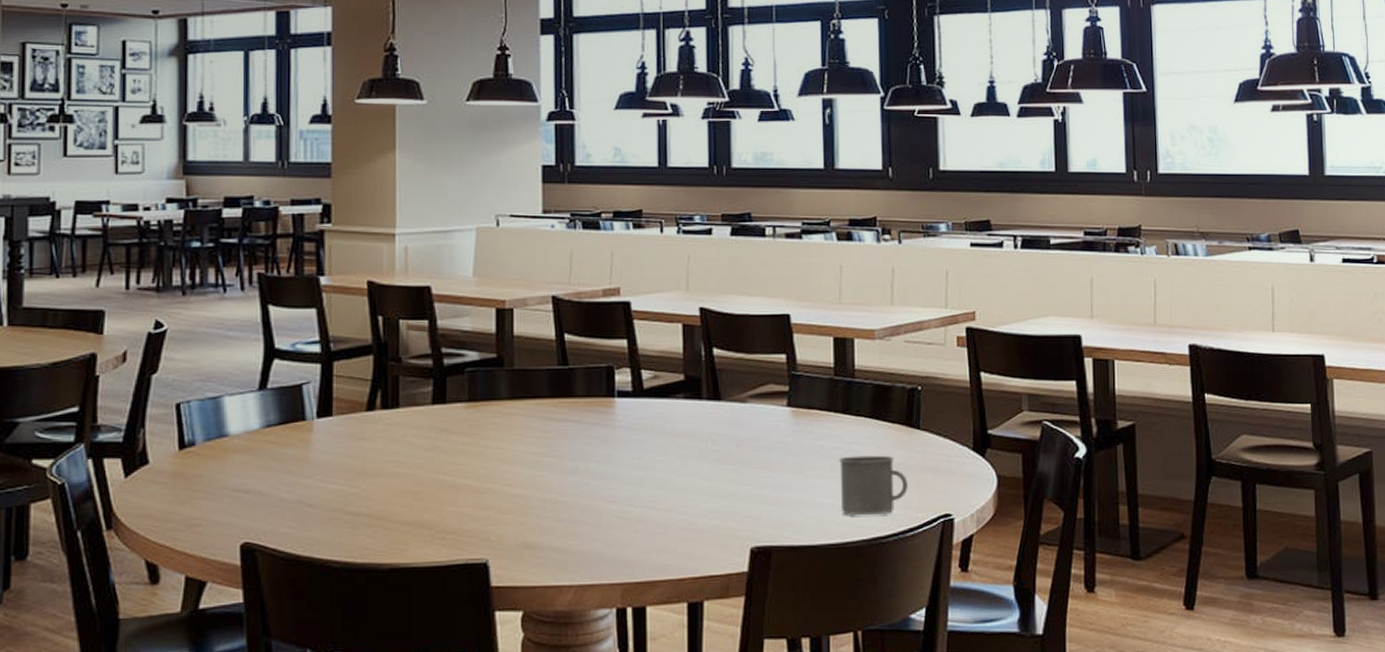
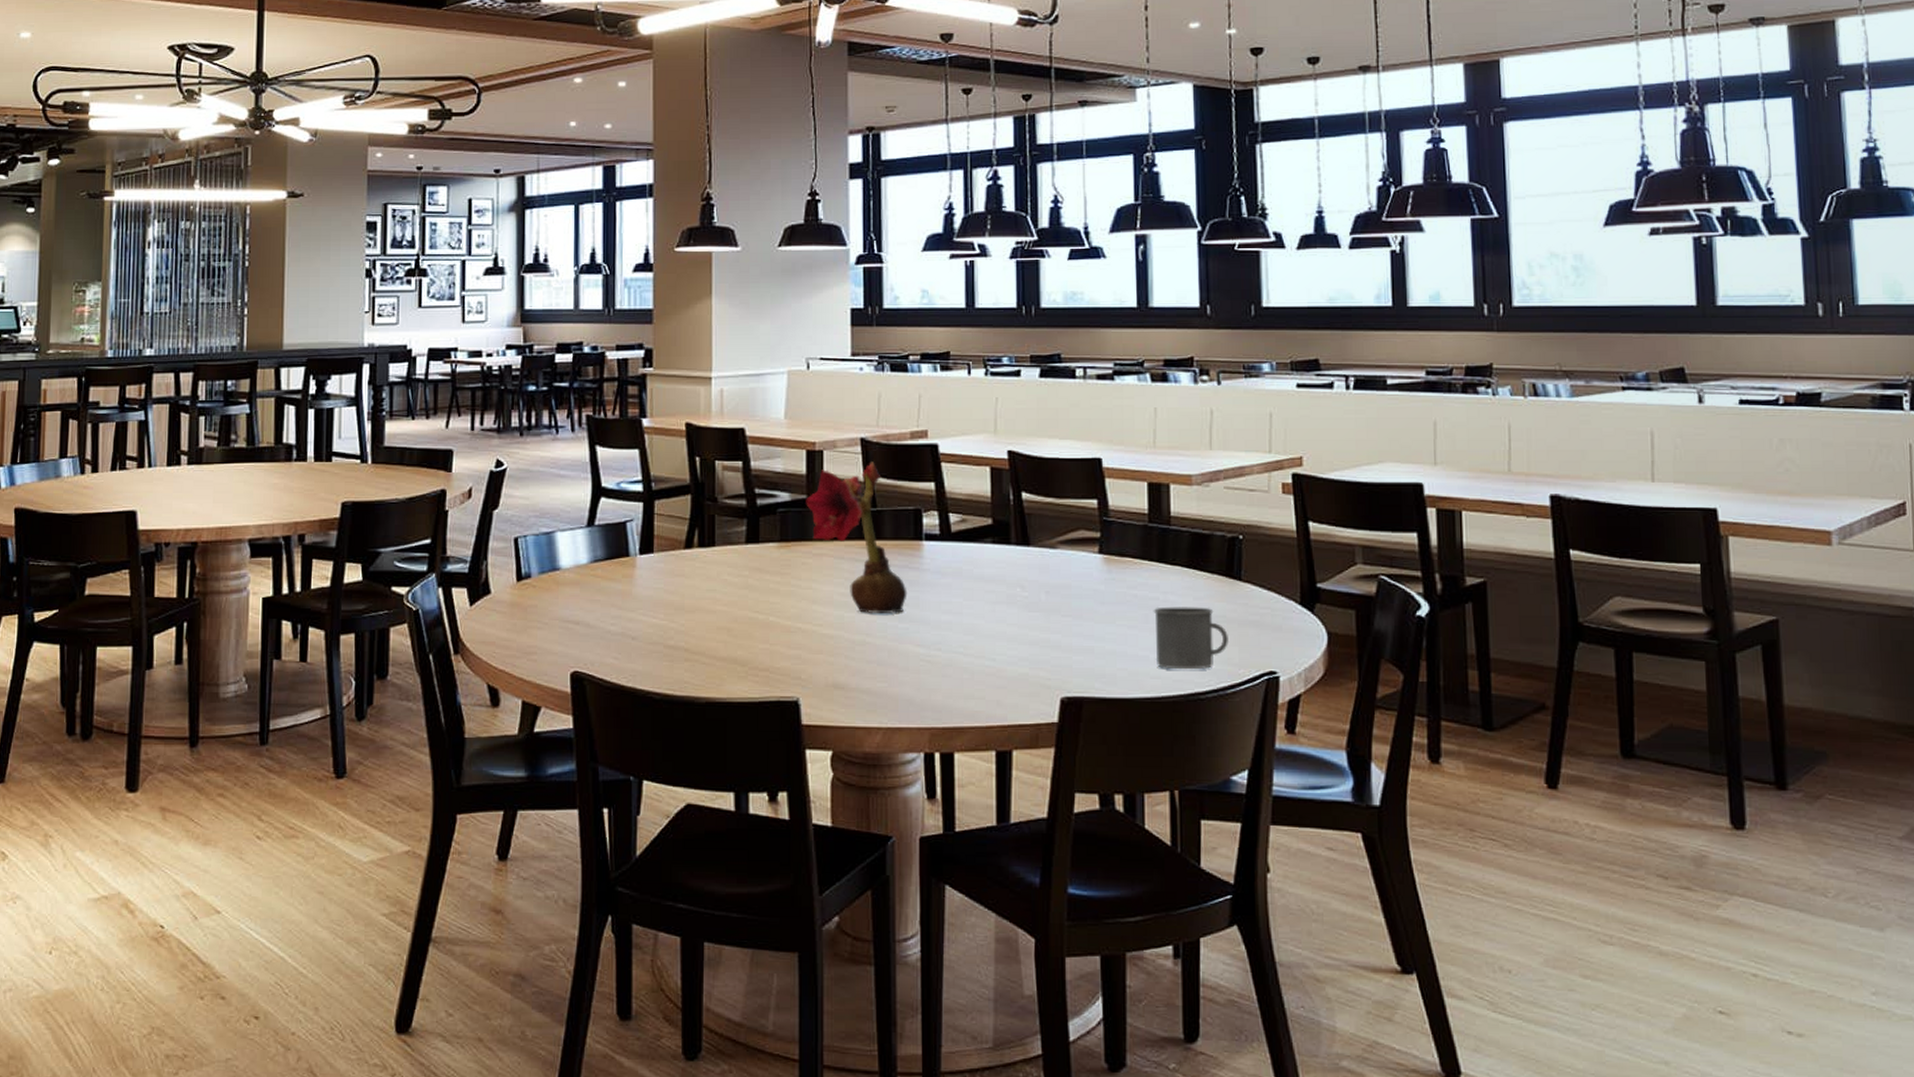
flower: none [495,319,600,473] -> present [806,461,907,614]

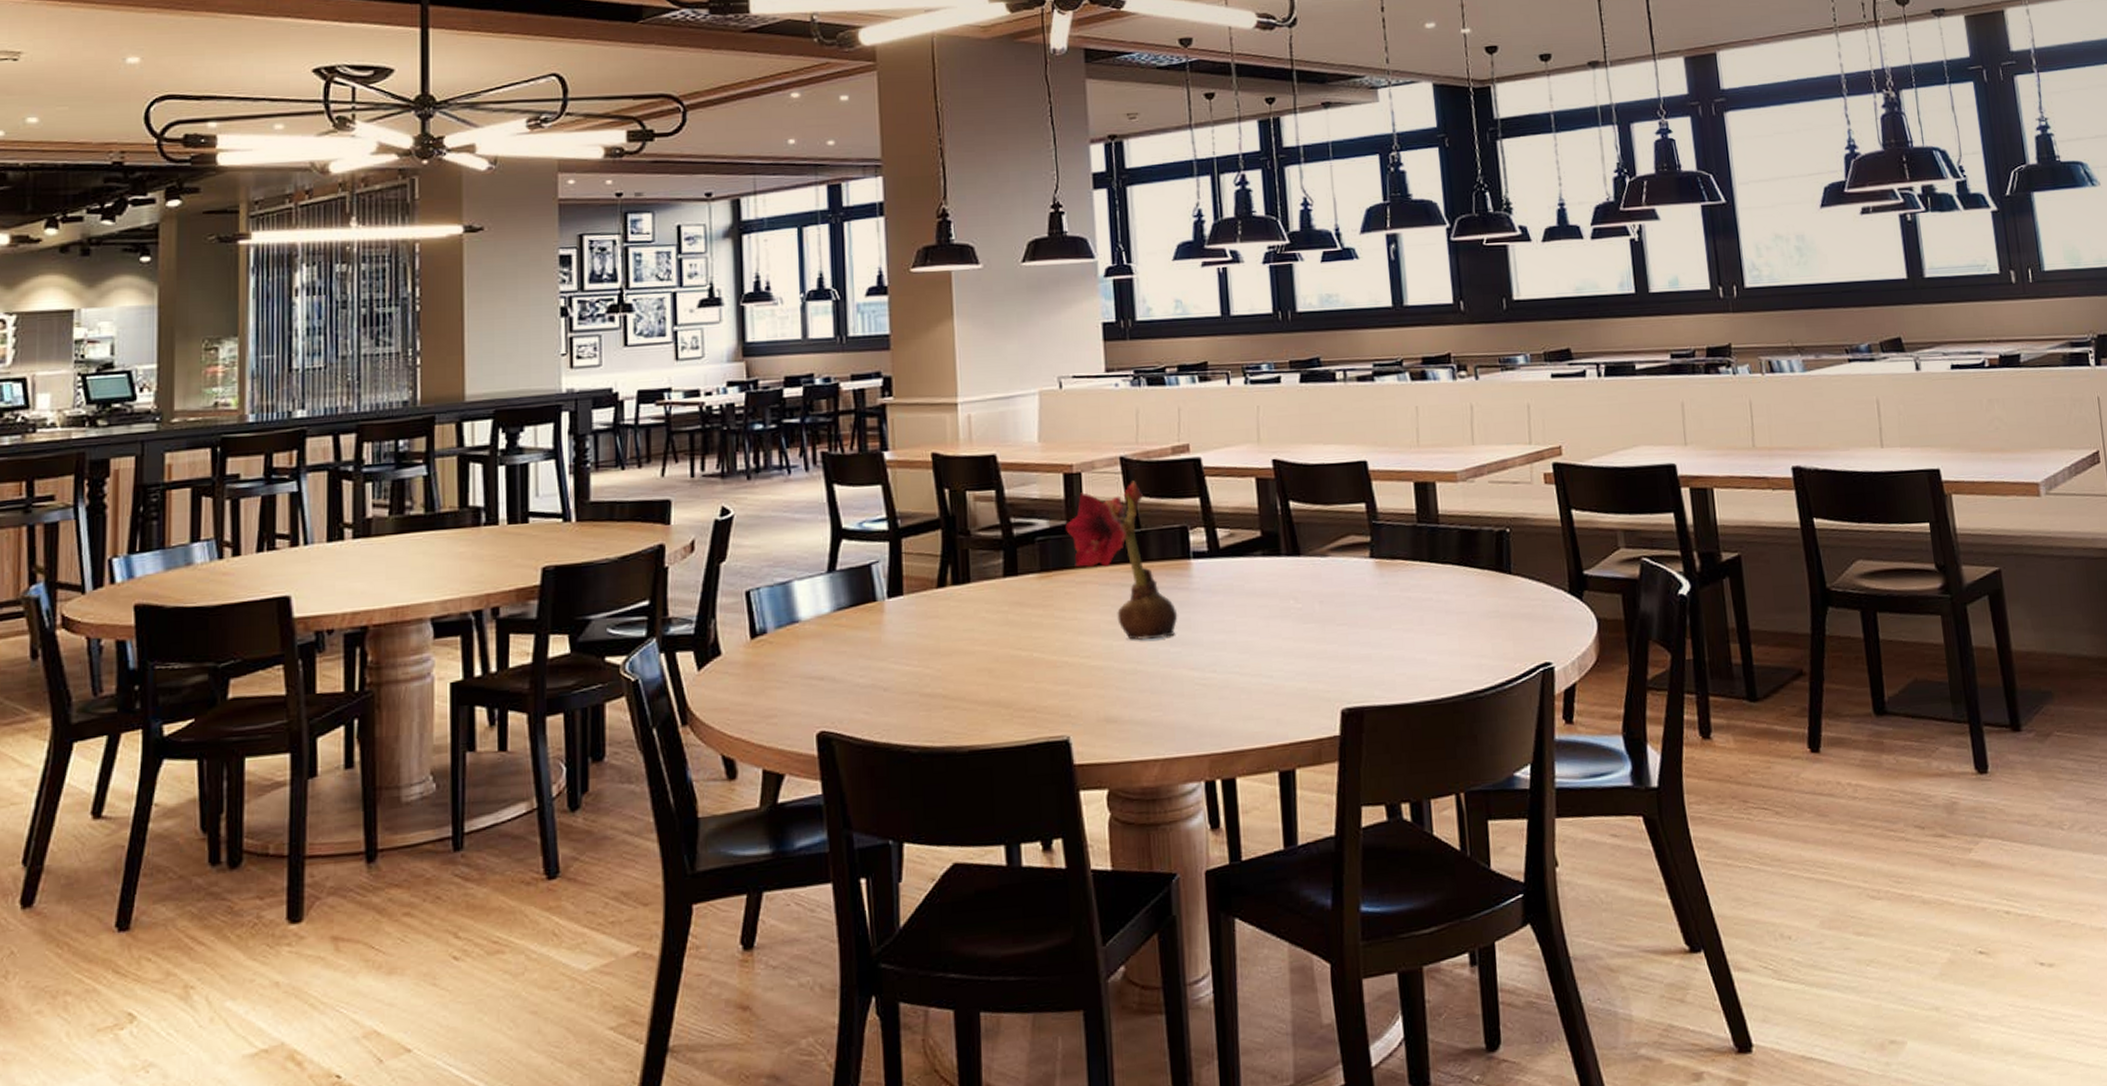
mug: present [1153,607,1228,670] -> none [1427,603,1503,670]

